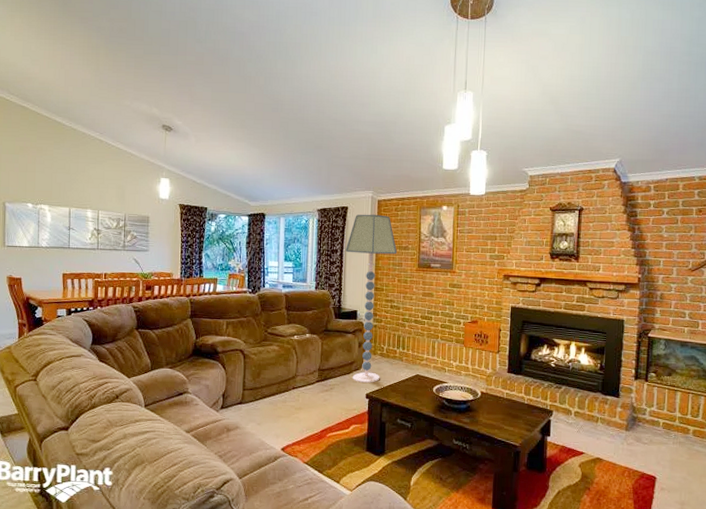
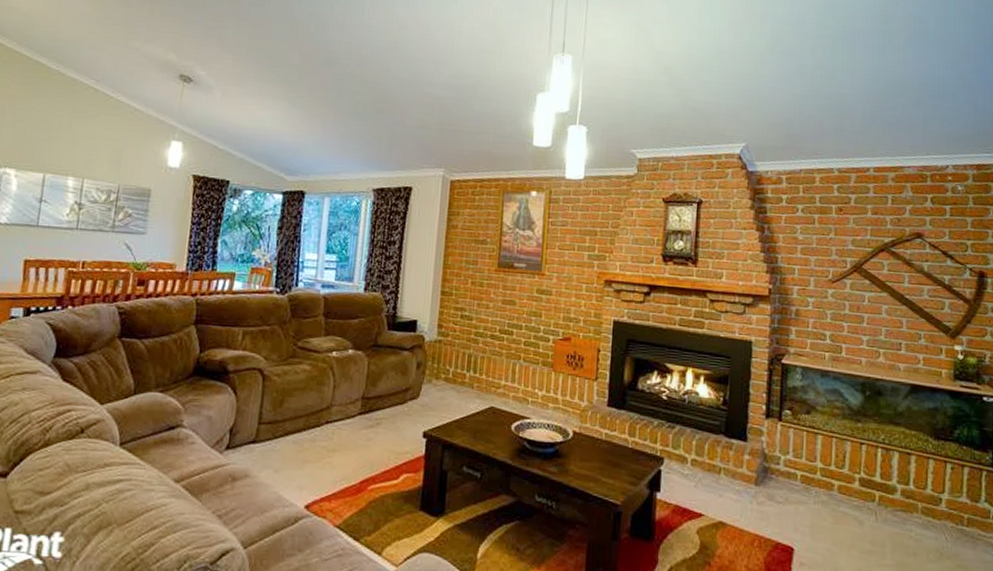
floor lamp: present [345,214,398,383] -> none [405,197,473,417]

